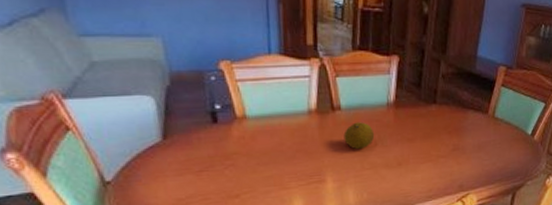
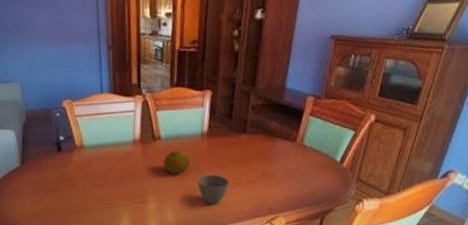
cup: none [383,148,418,183] -> present [197,174,229,205]

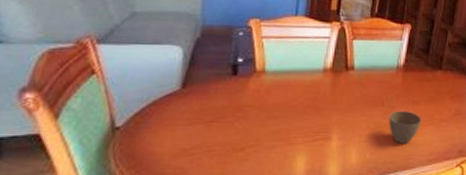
fruit: present [163,150,190,175] -> none [353,82,383,109]

